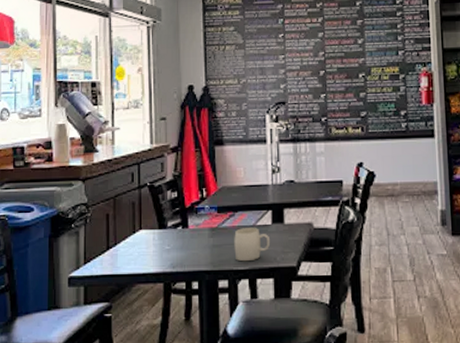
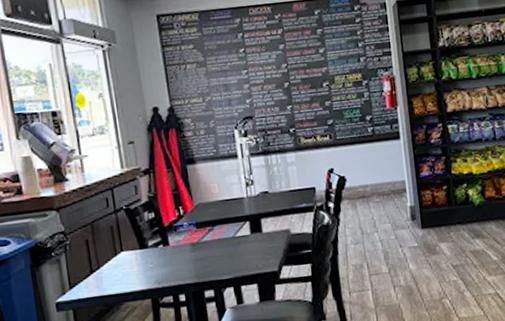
mug: present [234,228,271,262] -> none [215,239,251,272]

